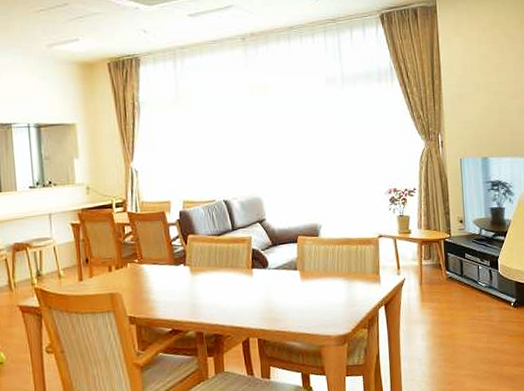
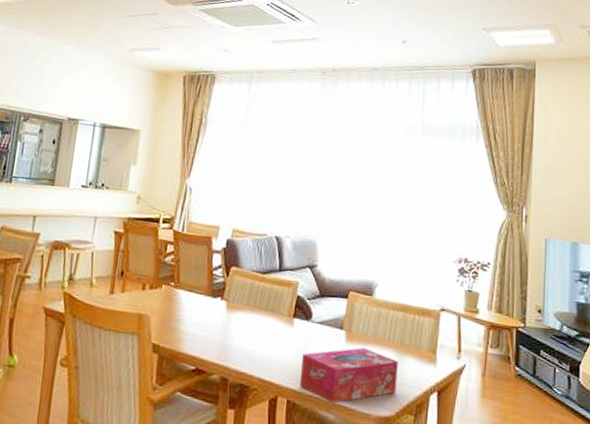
tissue box: none [265,282,350,334] -> present [300,347,399,404]

